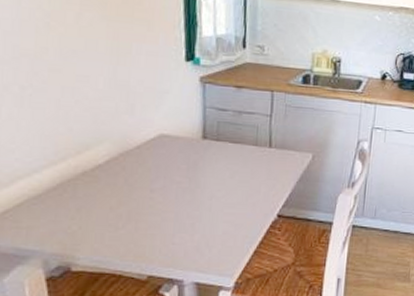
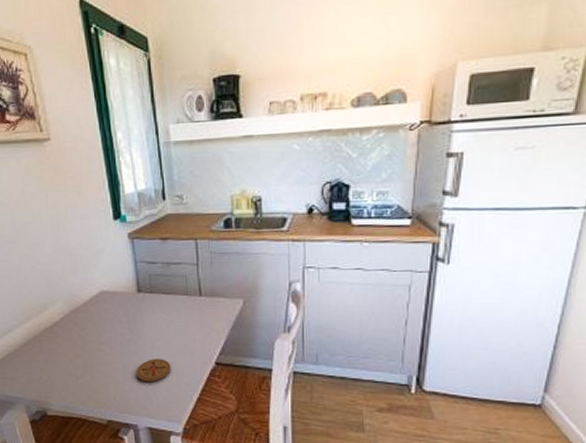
coaster: none [189,209,229,234] -> present [136,359,171,382]

